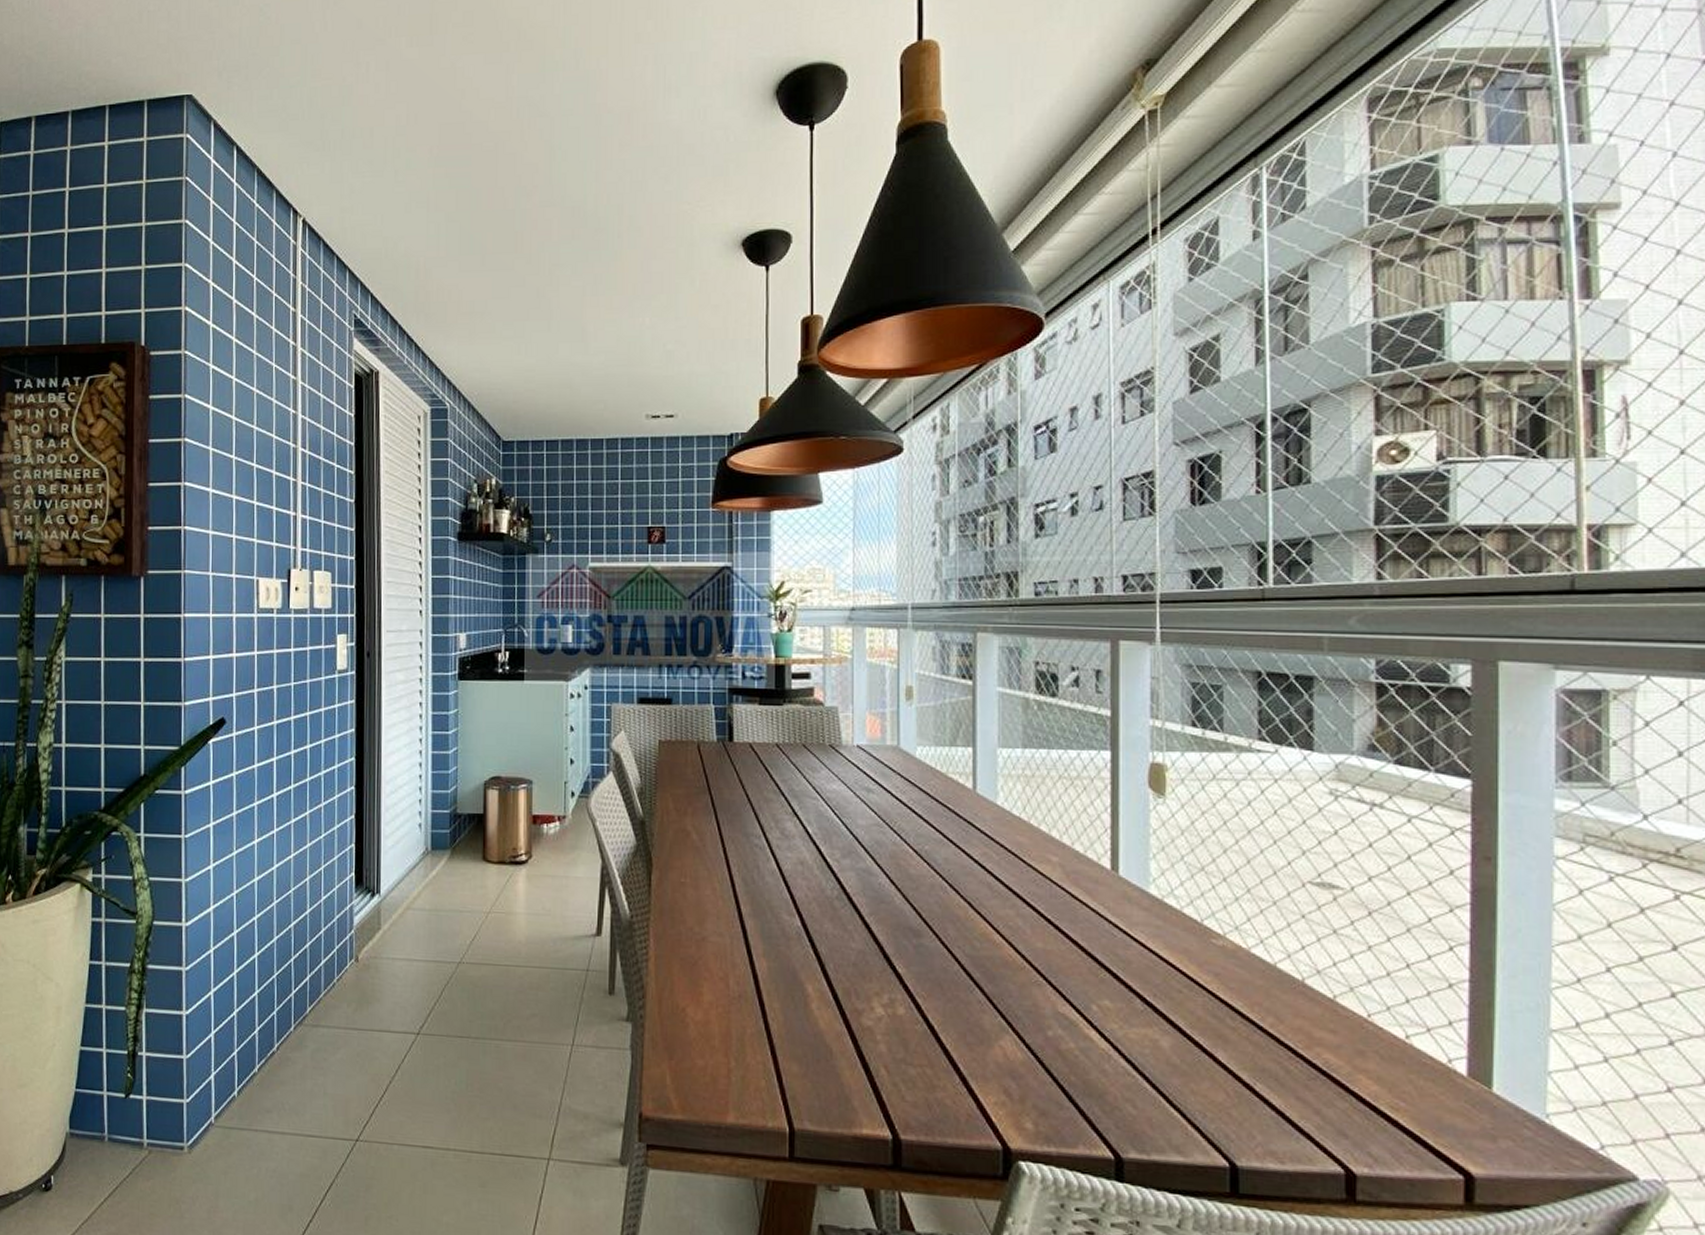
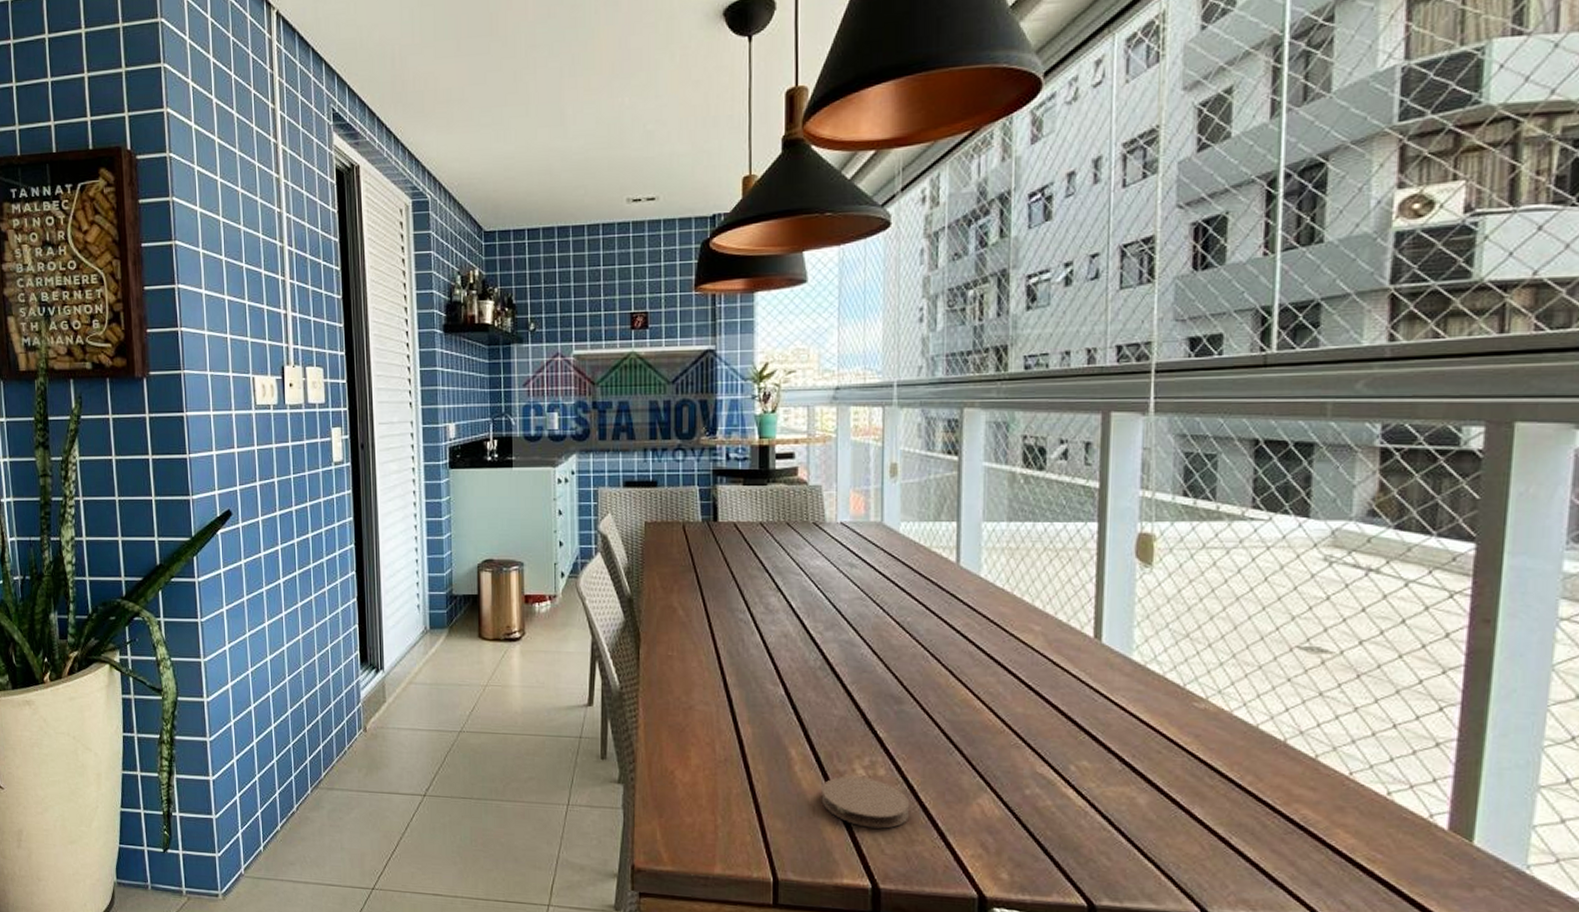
coaster: none [839,1014,931,1073] -> present [821,776,910,829]

